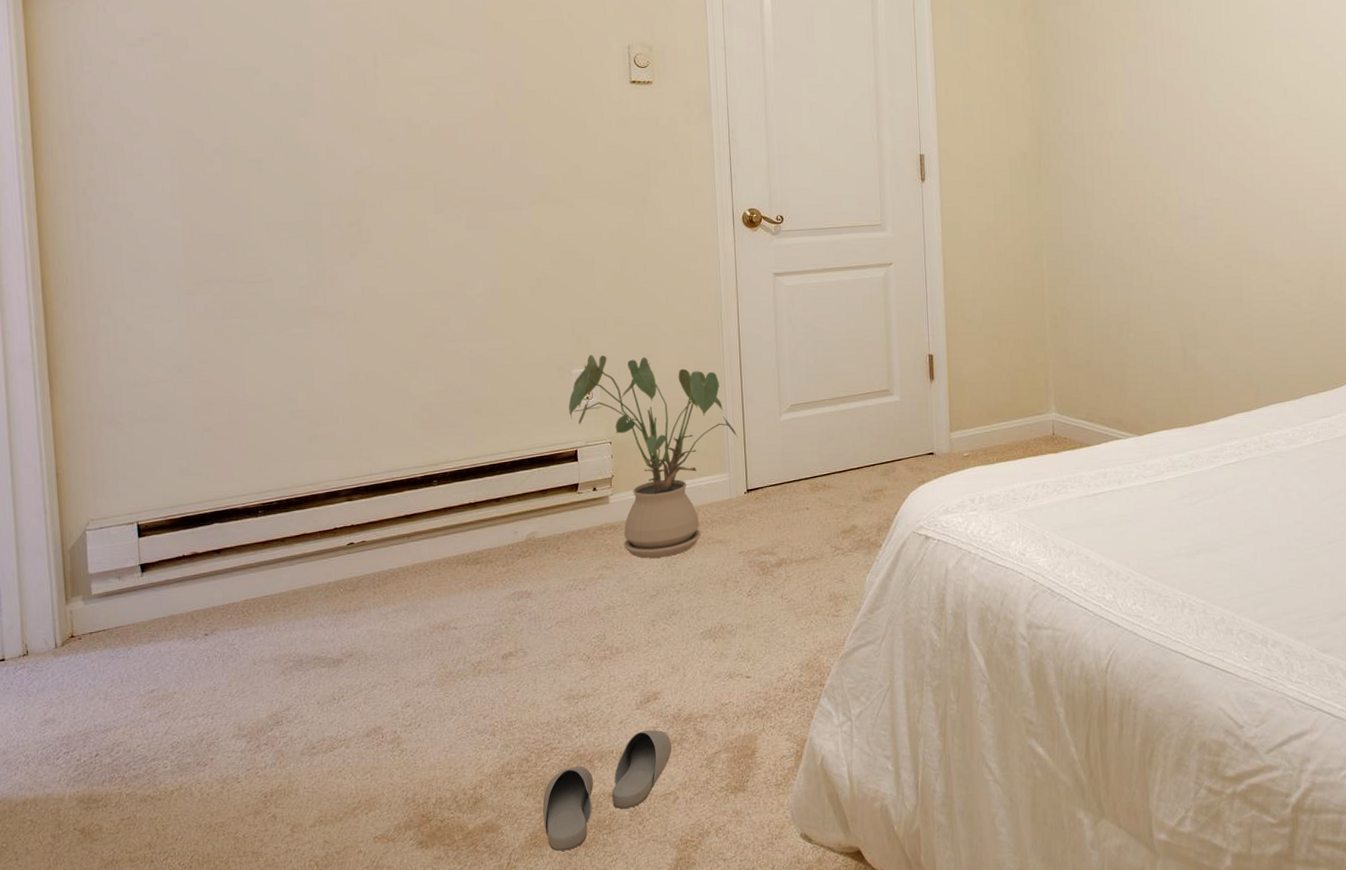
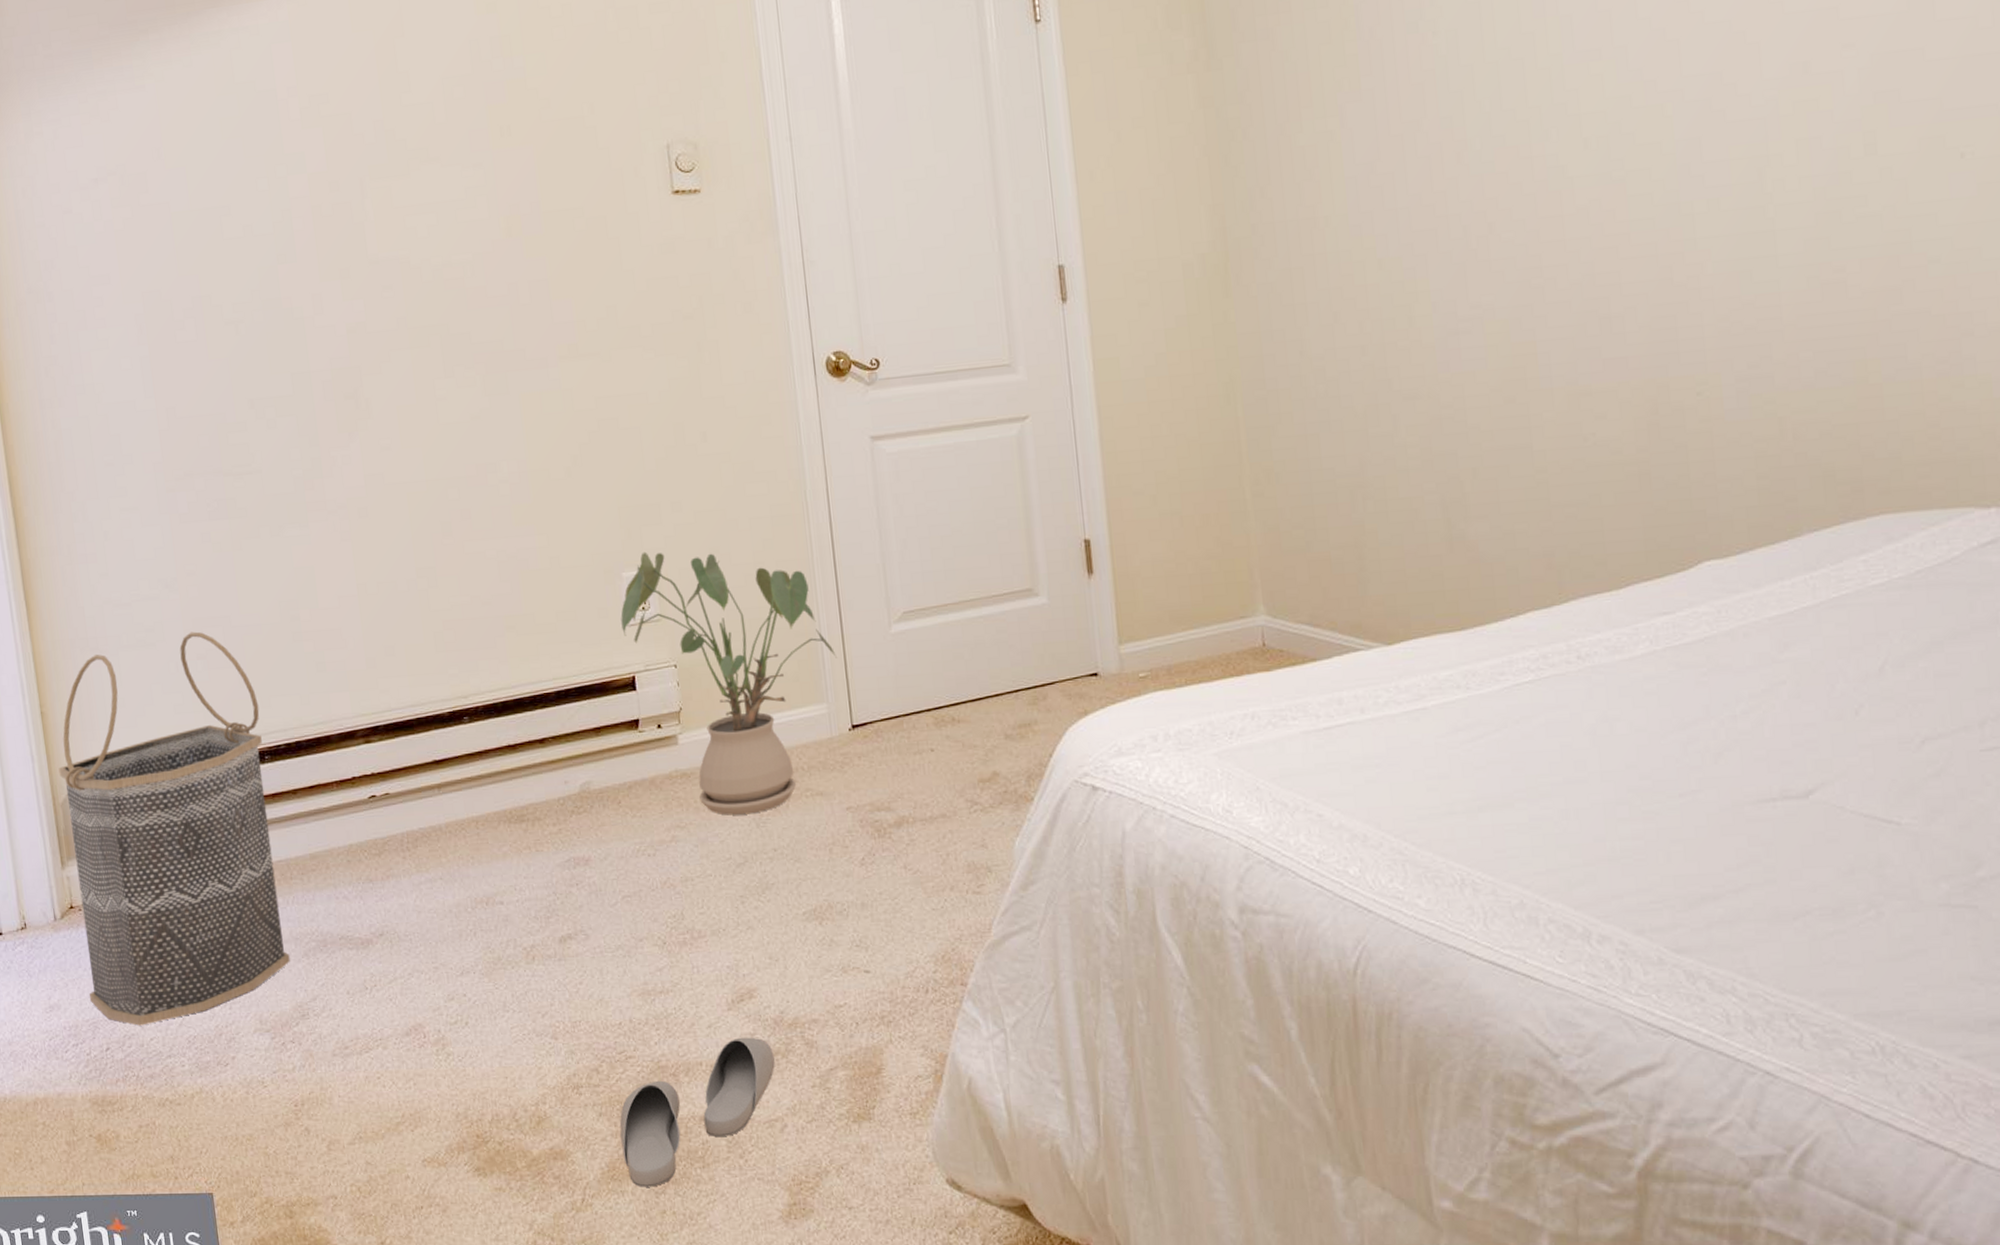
basket: none [69,408,269,735] -> present [58,631,290,1026]

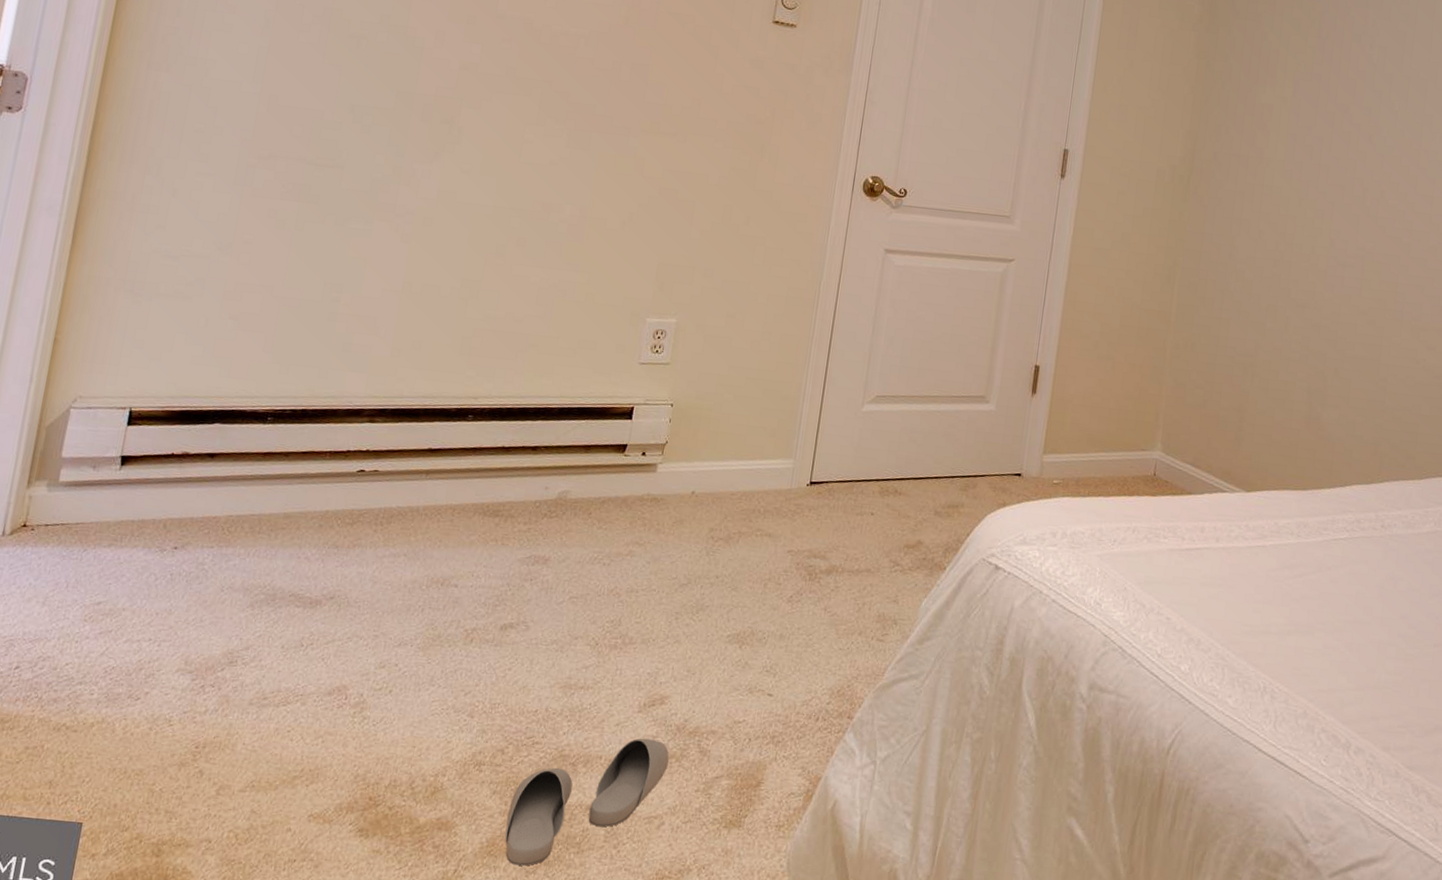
basket: present [58,631,290,1026] -> none [13,293,277,650]
house plant: present [620,551,837,815] -> none [633,304,812,543]

